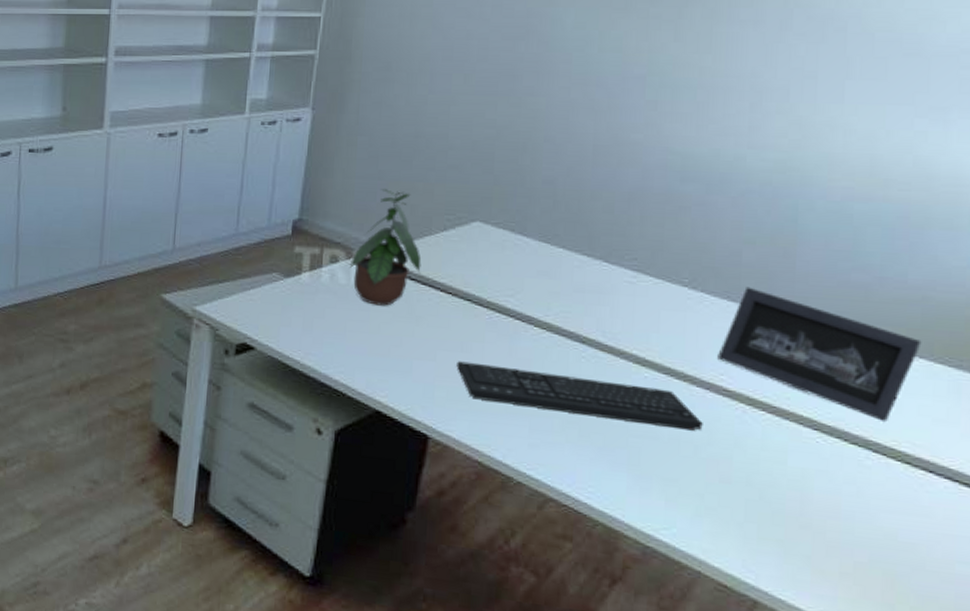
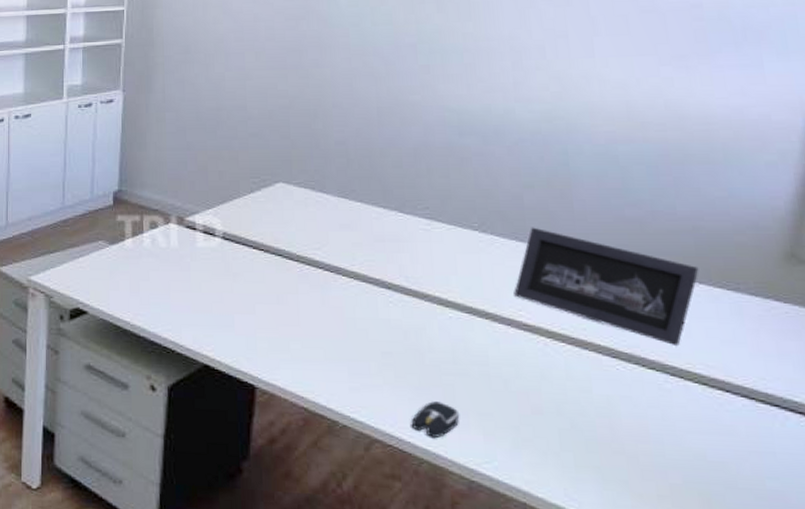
potted plant: present [350,189,422,306] -> none [169,158,234,266]
keyboard: present [457,361,703,431] -> none [275,313,509,366]
computer mouse: none [589,463,643,501] -> present [411,401,460,438]

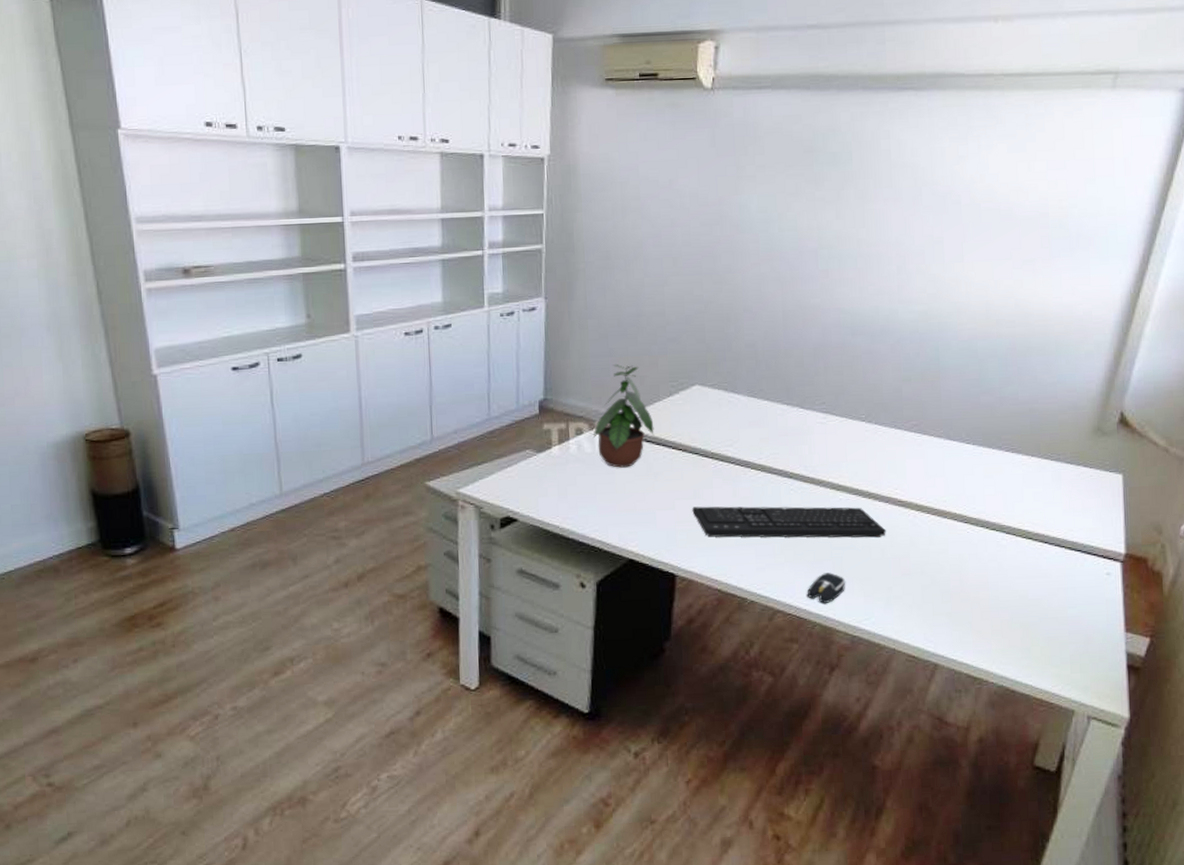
potted plant: none [169,158,234,266] -> present [593,364,654,468]
keyboard: none [275,313,509,366] -> present [692,506,886,538]
picture frame: present [514,227,700,347] -> none [892,416,1032,510]

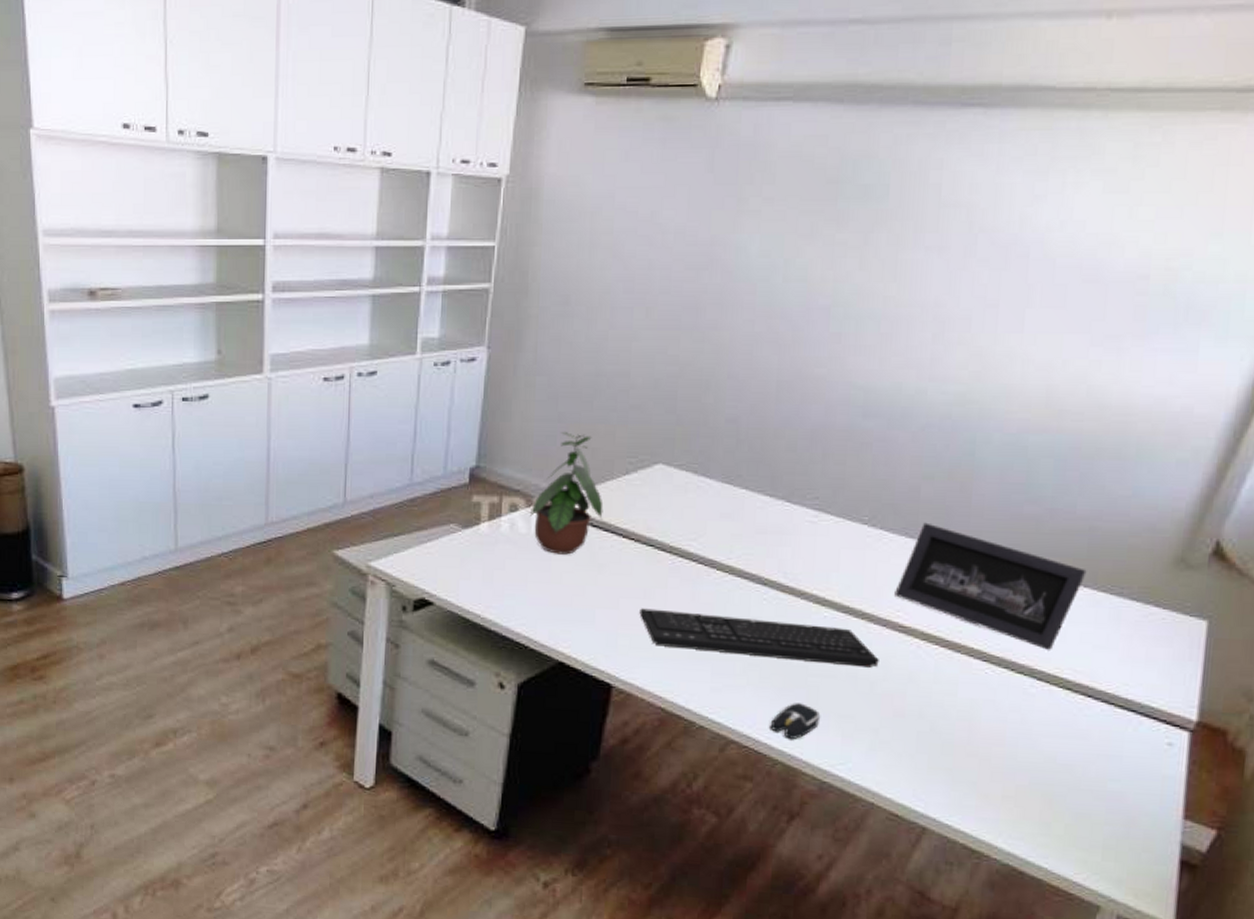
picture frame: none [892,416,1032,510] -> present [894,522,1087,651]

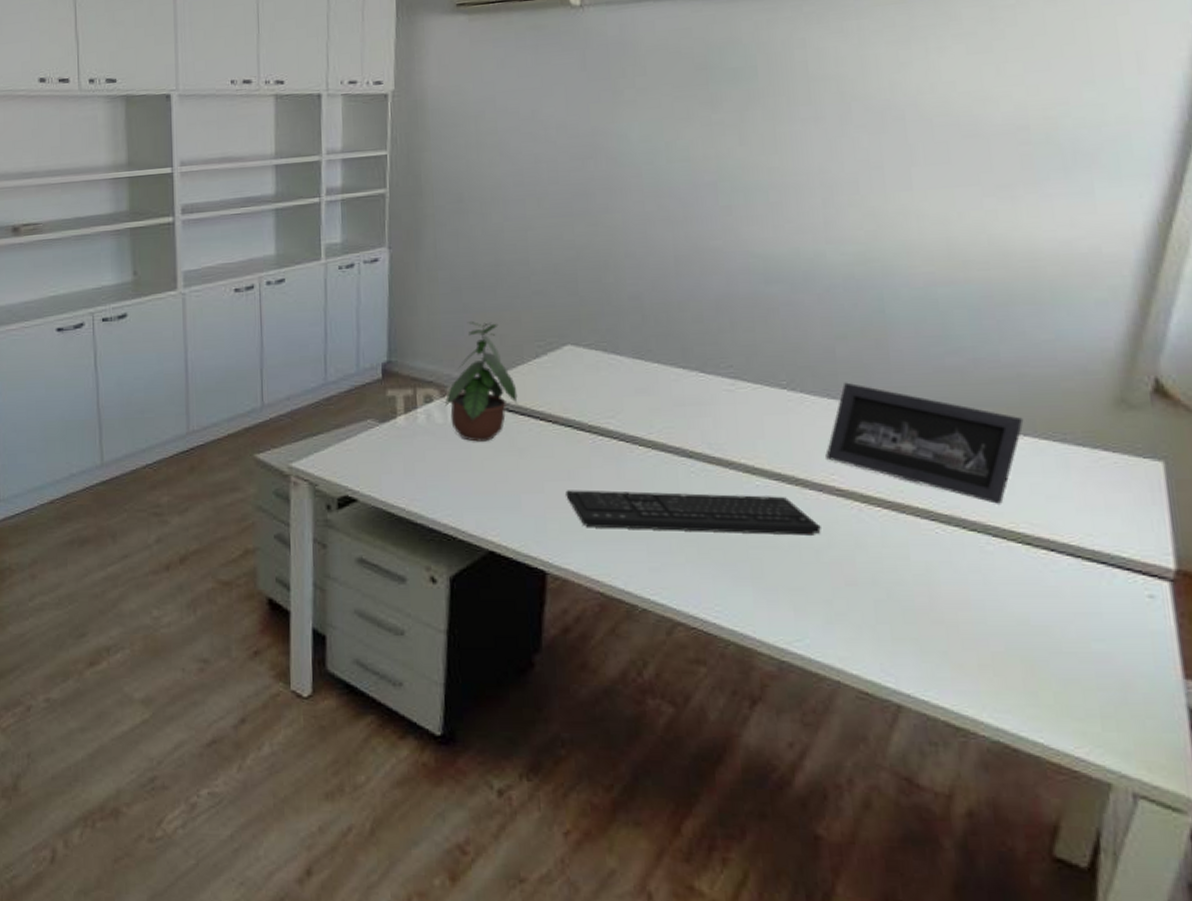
computer mouse: present [770,703,821,739] -> none [716,578,769,617]

